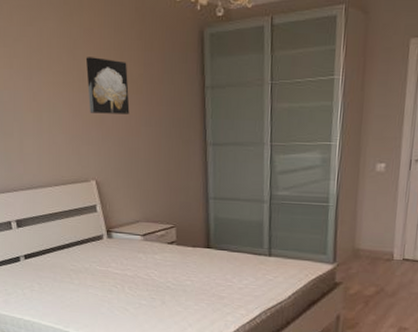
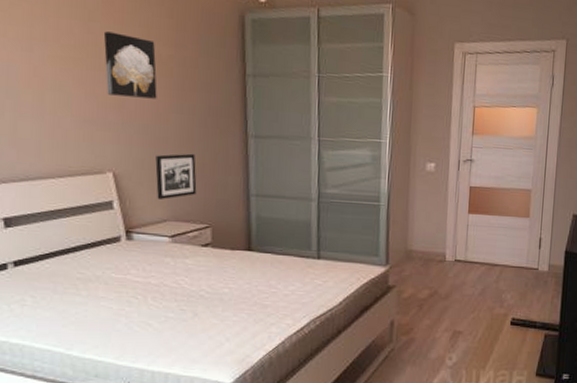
picture frame: none [129,162,163,203] -> present [155,153,197,199]

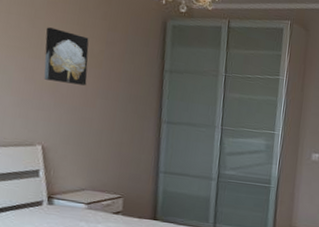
picture frame: present [155,153,197,199] -> none [78,132,115,171]

